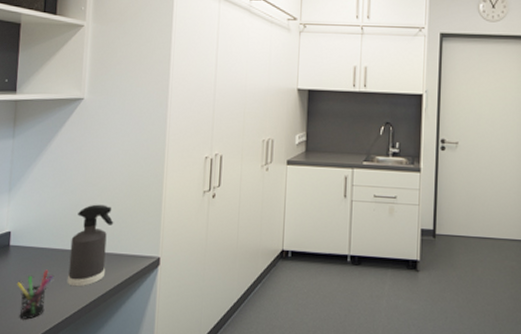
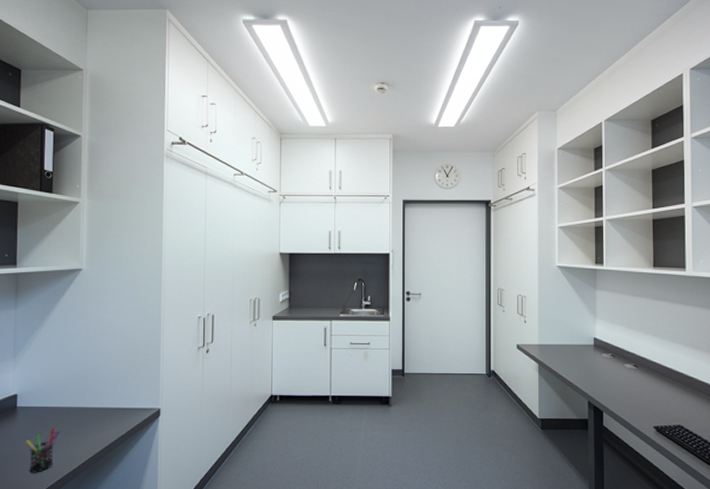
spray bottle: present [67,204,114,287] -> none [73,364,116,440]

